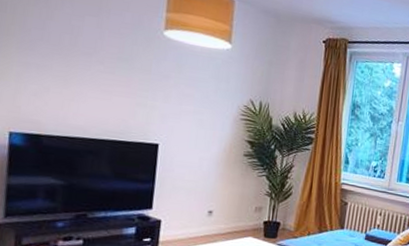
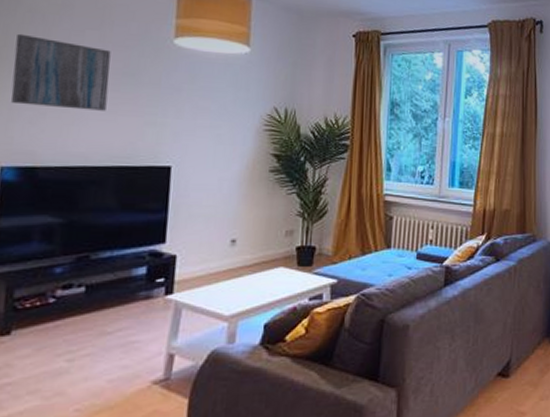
wall art: none [18,14,107,91] -> present [11,33,111,111]

